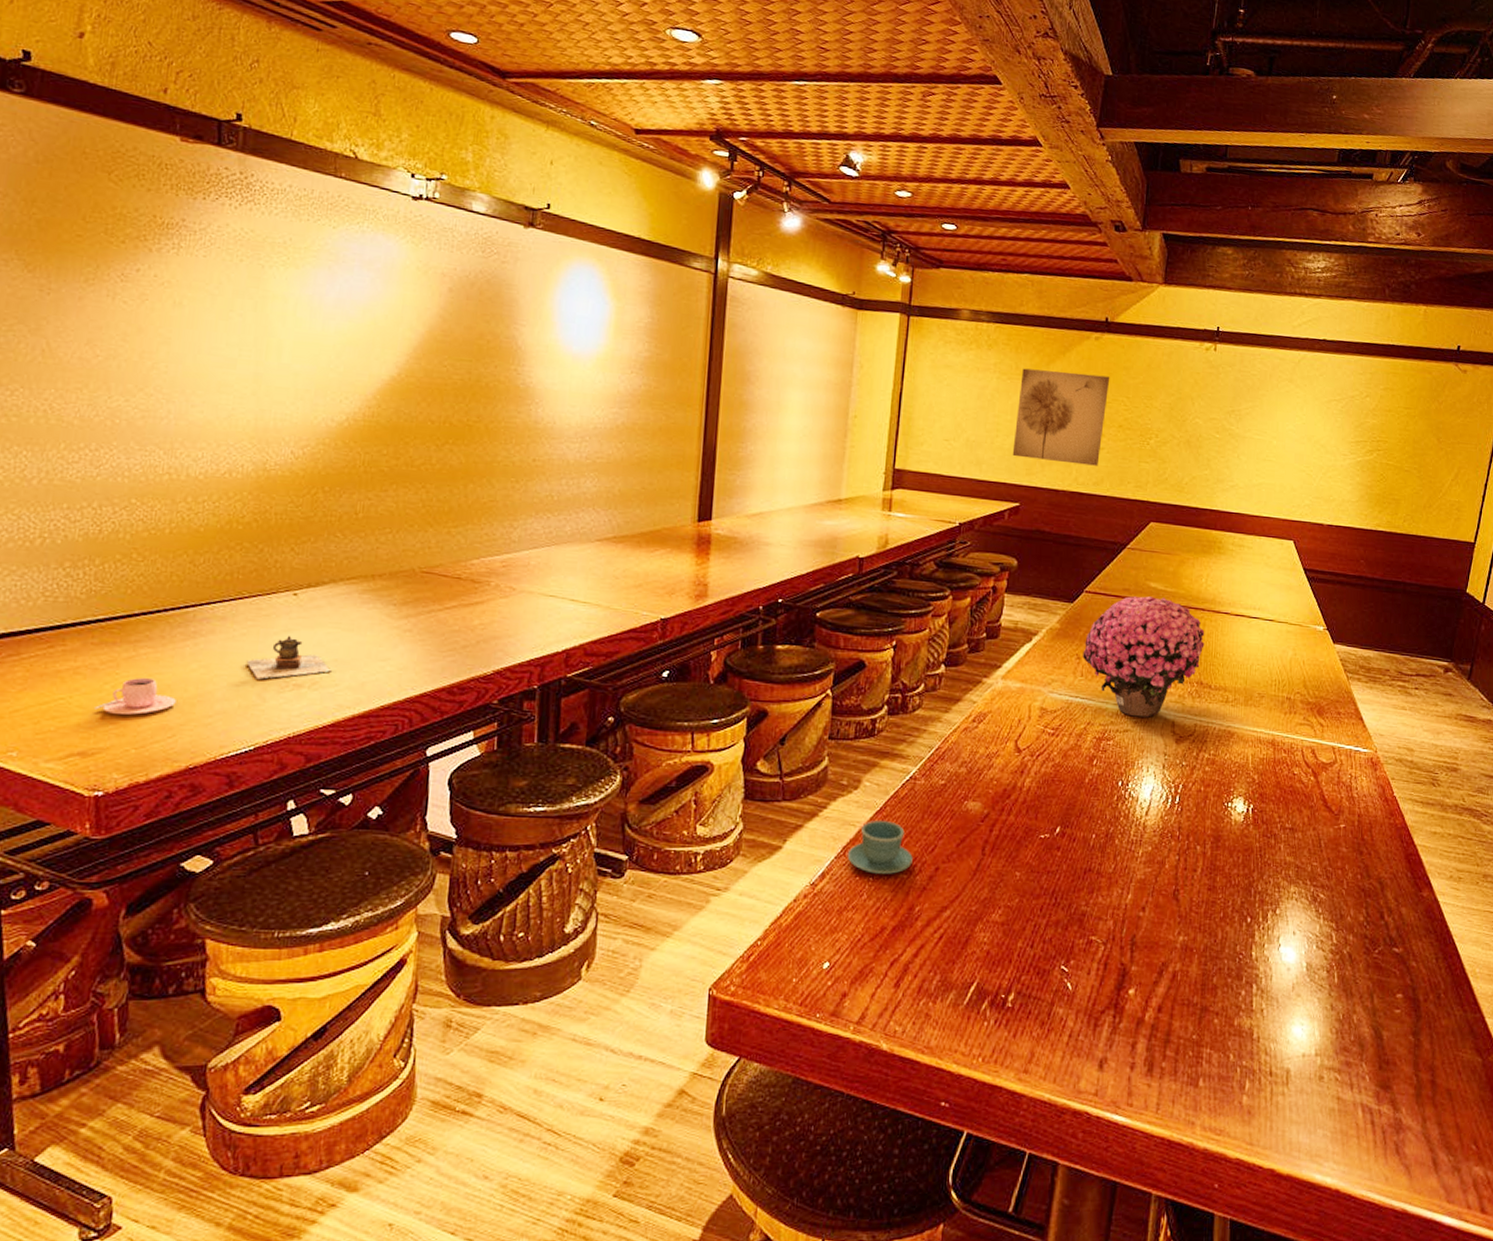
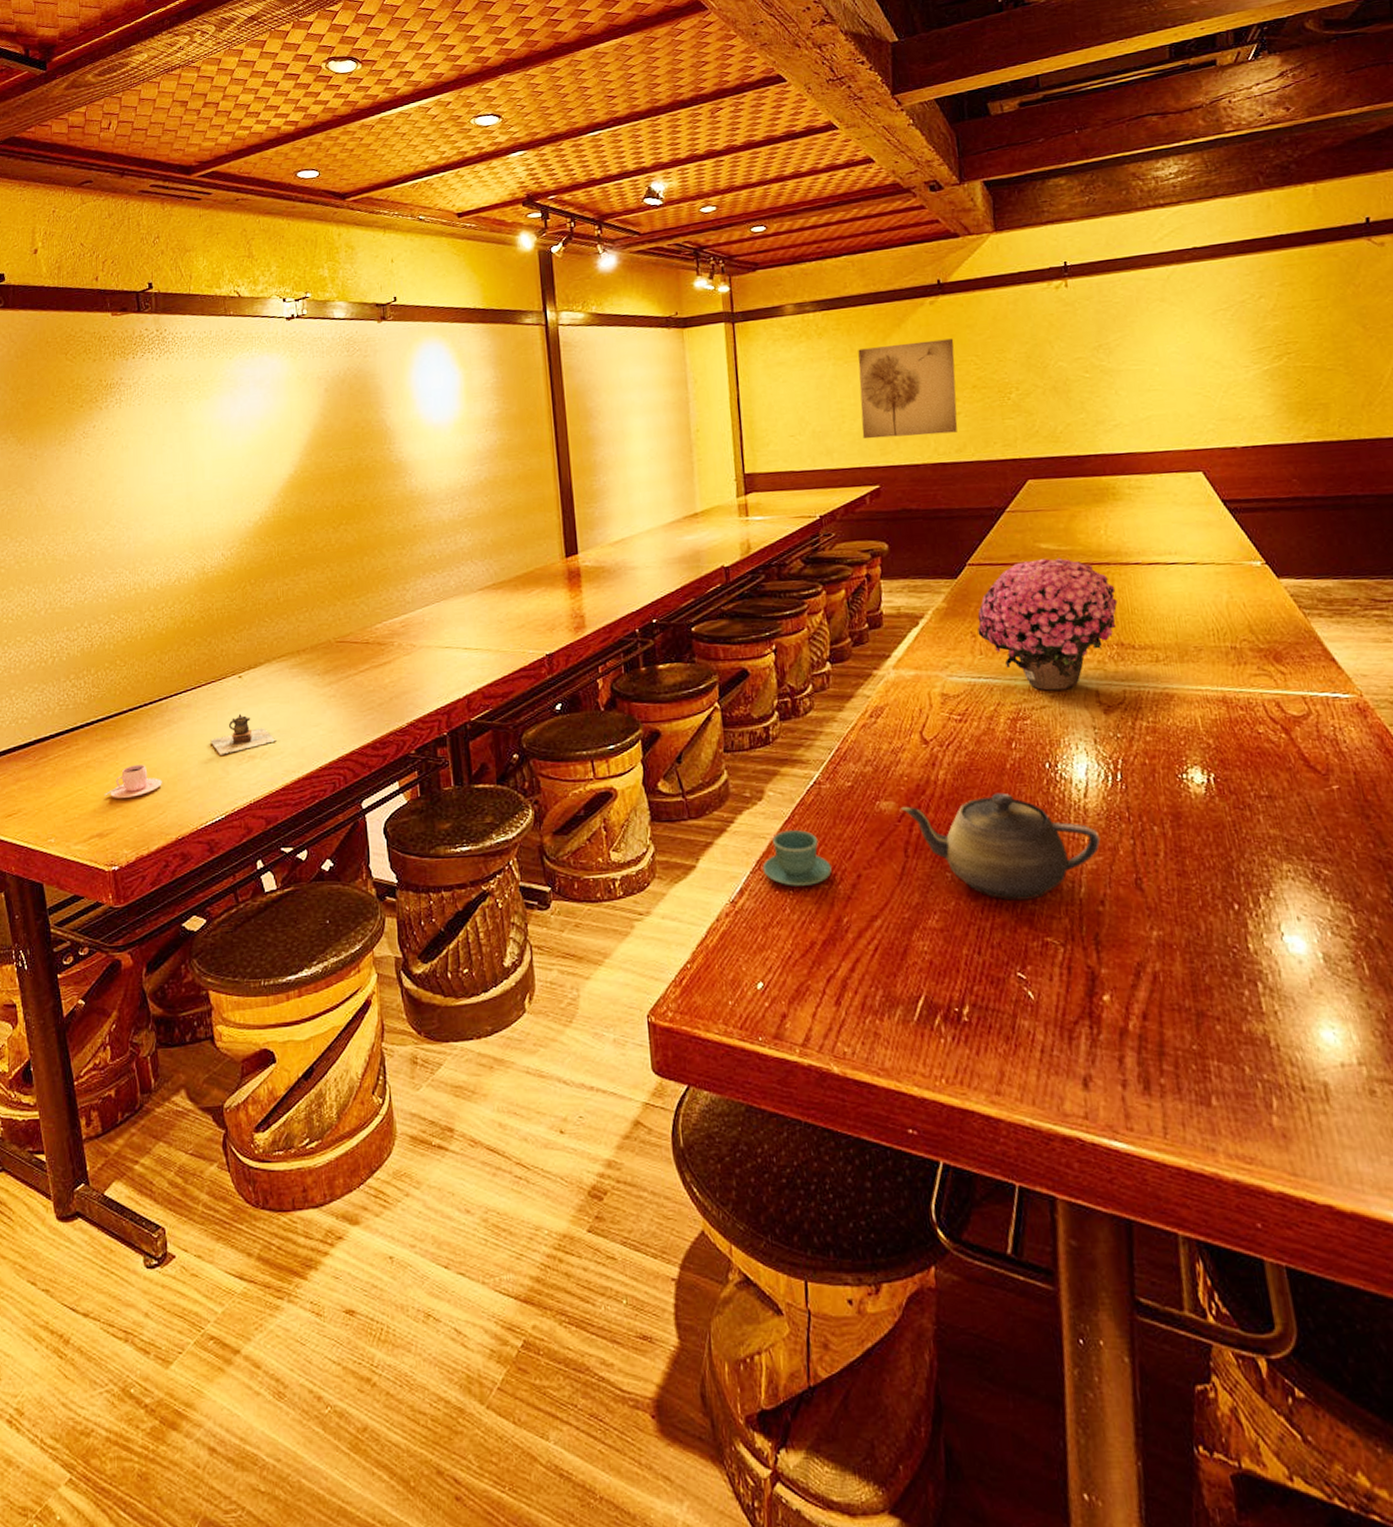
teapot: none [985,804,1152,902] -> present [900,792,1101,901]

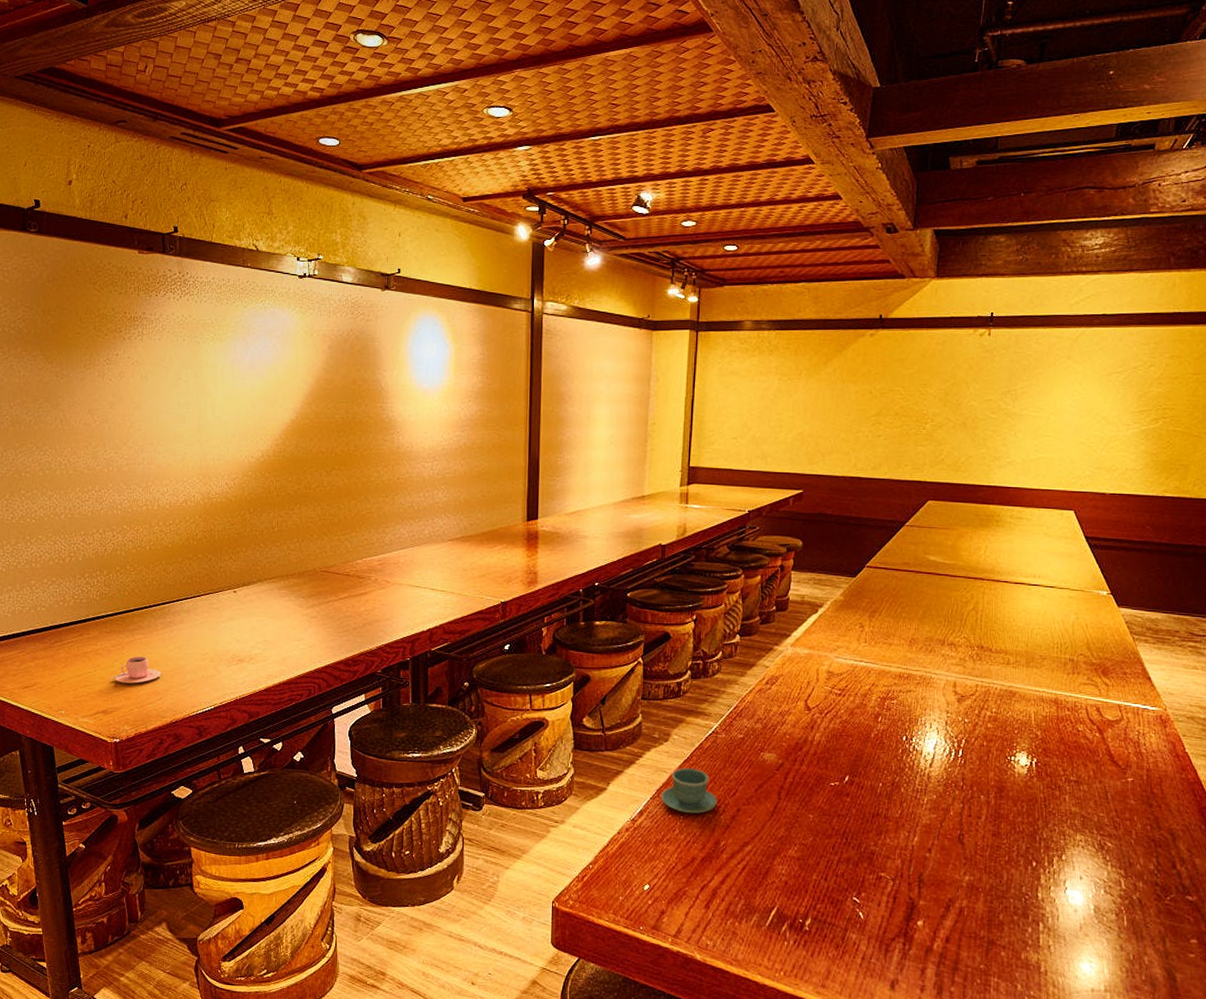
teapot: present [210,714,276,755] -> none [205,623,263,656]
wall art: present [858,338,958,439] -> none [795,368,886,452]
teapot: present [900,792,1101,901] -> none [780,756,937,842]
flower: present [977,557,1118,691] -> none [866,568,985,679]

